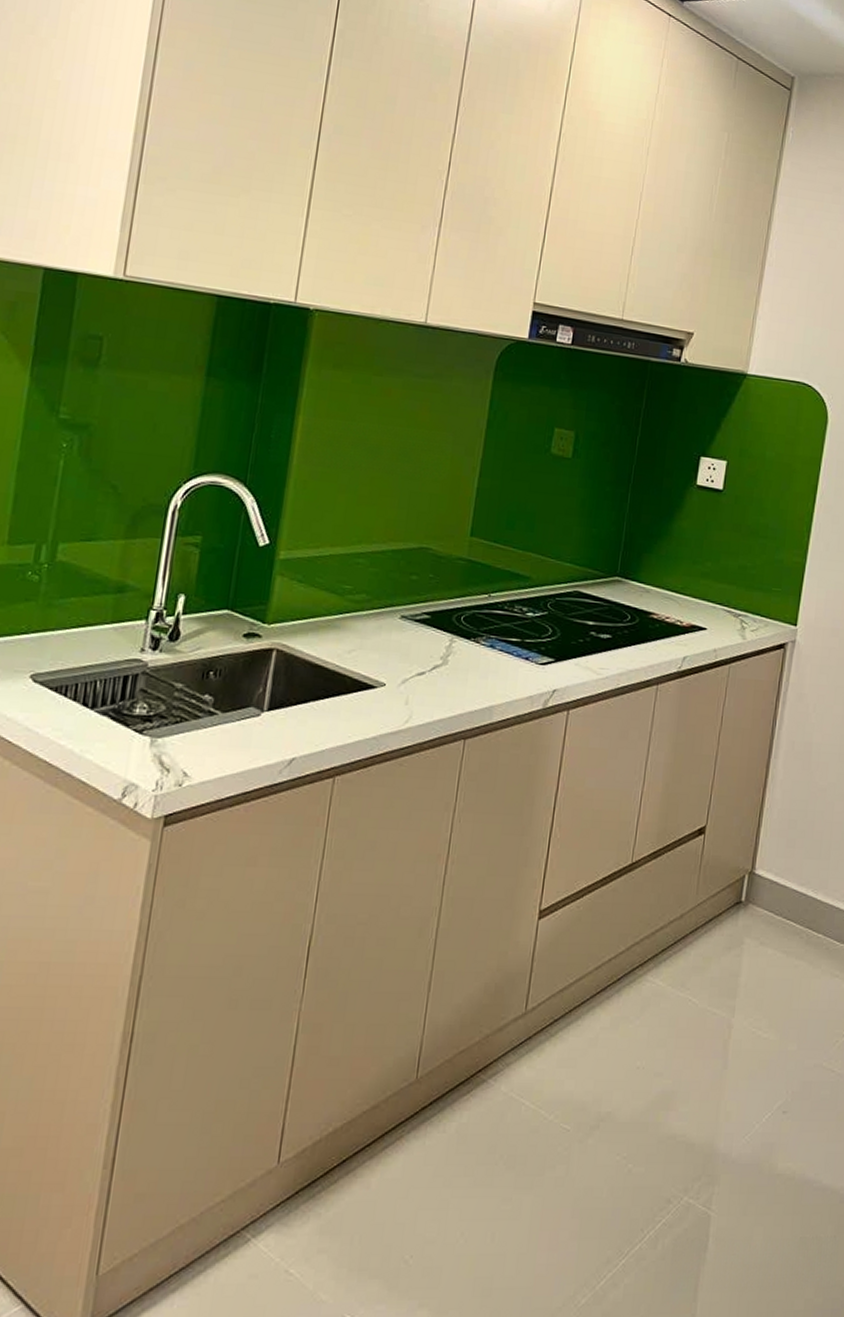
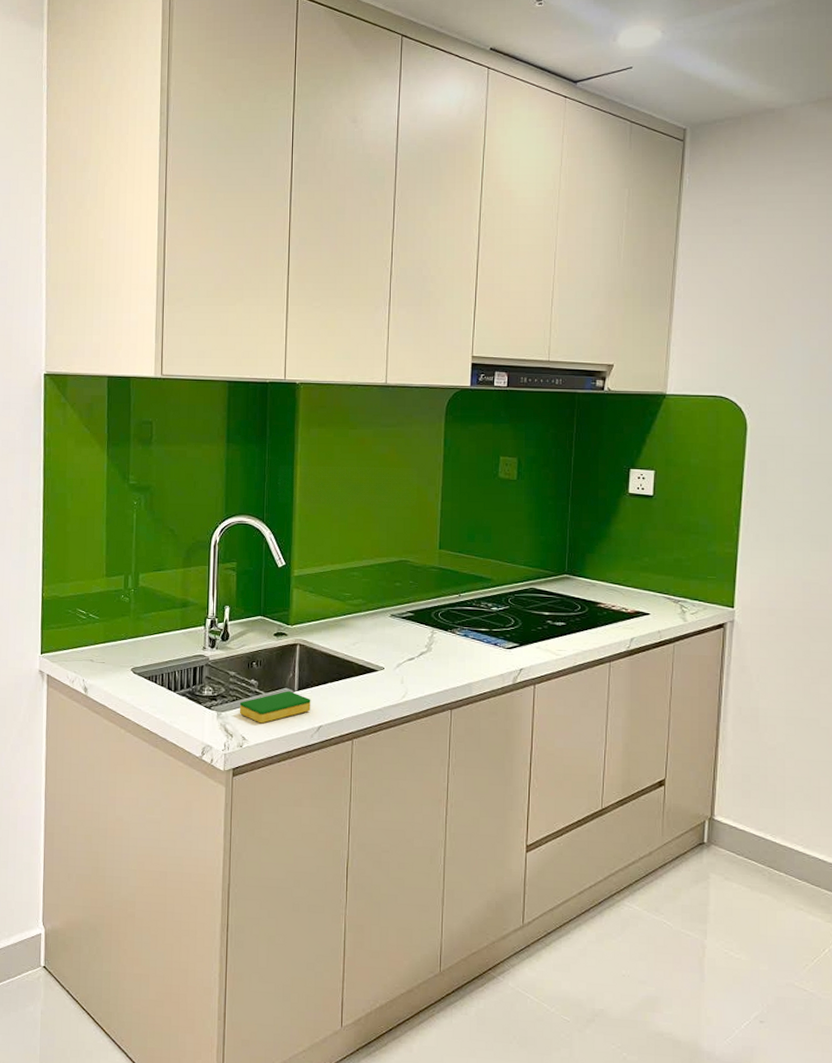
dish sponge: none [182,711,284,755] -> present [239,691,311,724]

